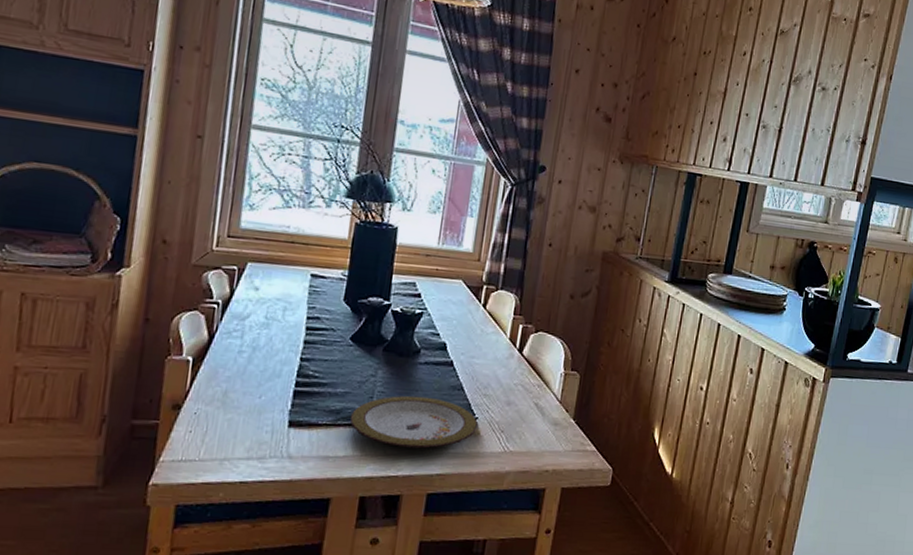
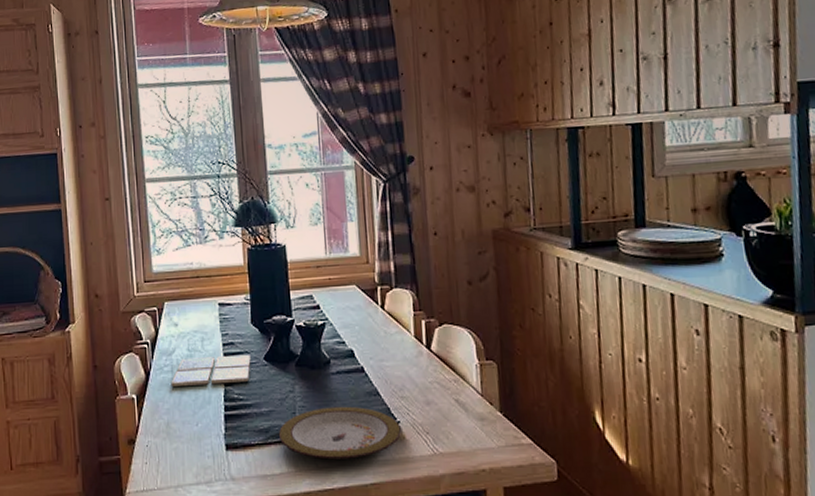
drink coaster: none [237,325,336,360] -> present [171,354,251,388]

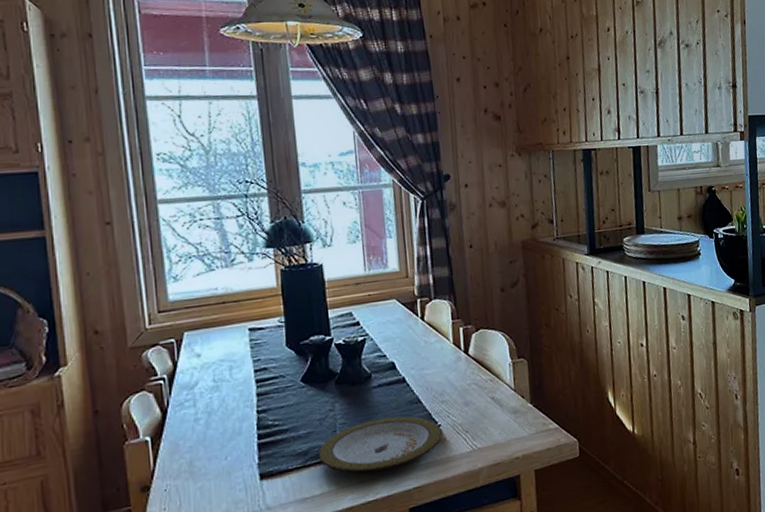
drink coaster: present [171,354,251,388] -> none [193,377,287,423]

